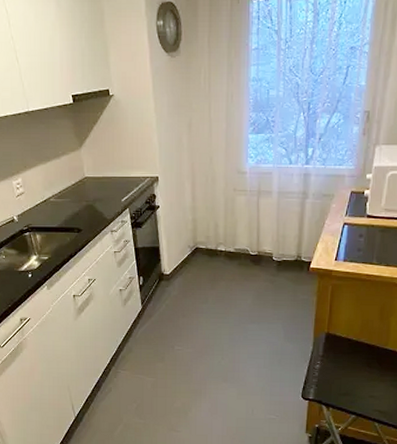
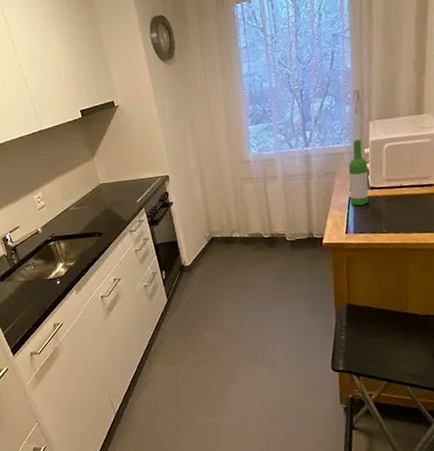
wine bottle: none [344,164,368,233] -> present [348,139,369,206]

